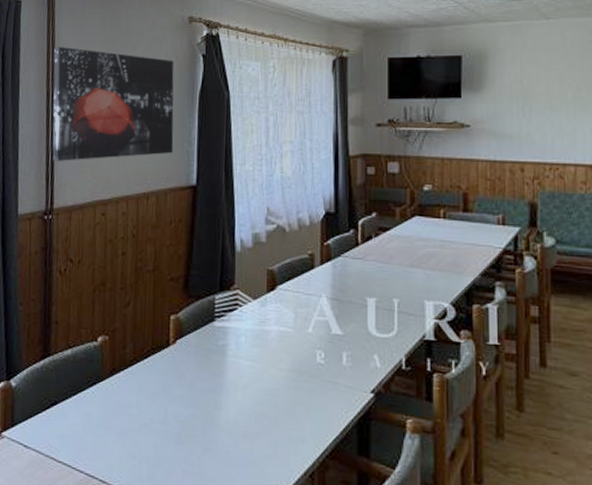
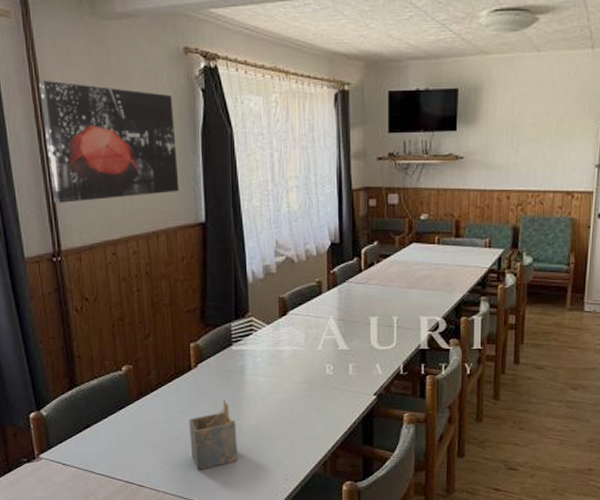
napkin holder: none [161,383,213,470] -> present [189,399,238,471]

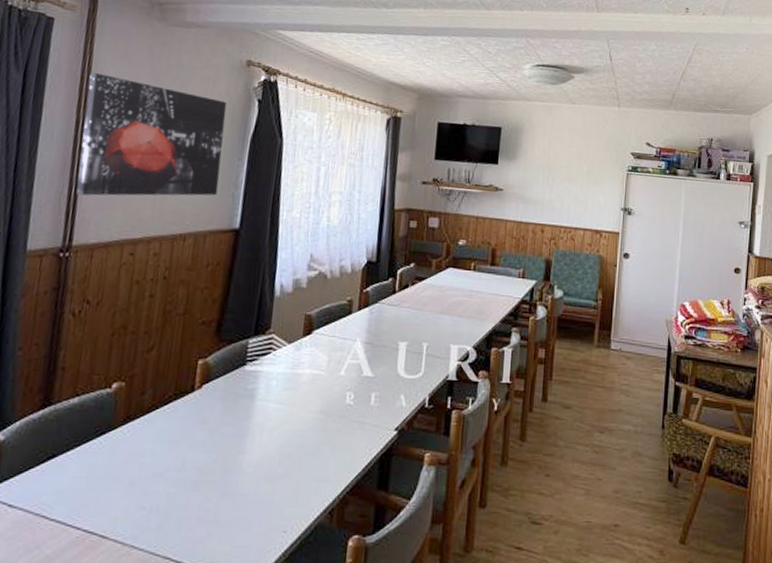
napkin holder: present [189,399,238,471] -> none [175,428,236,518]

